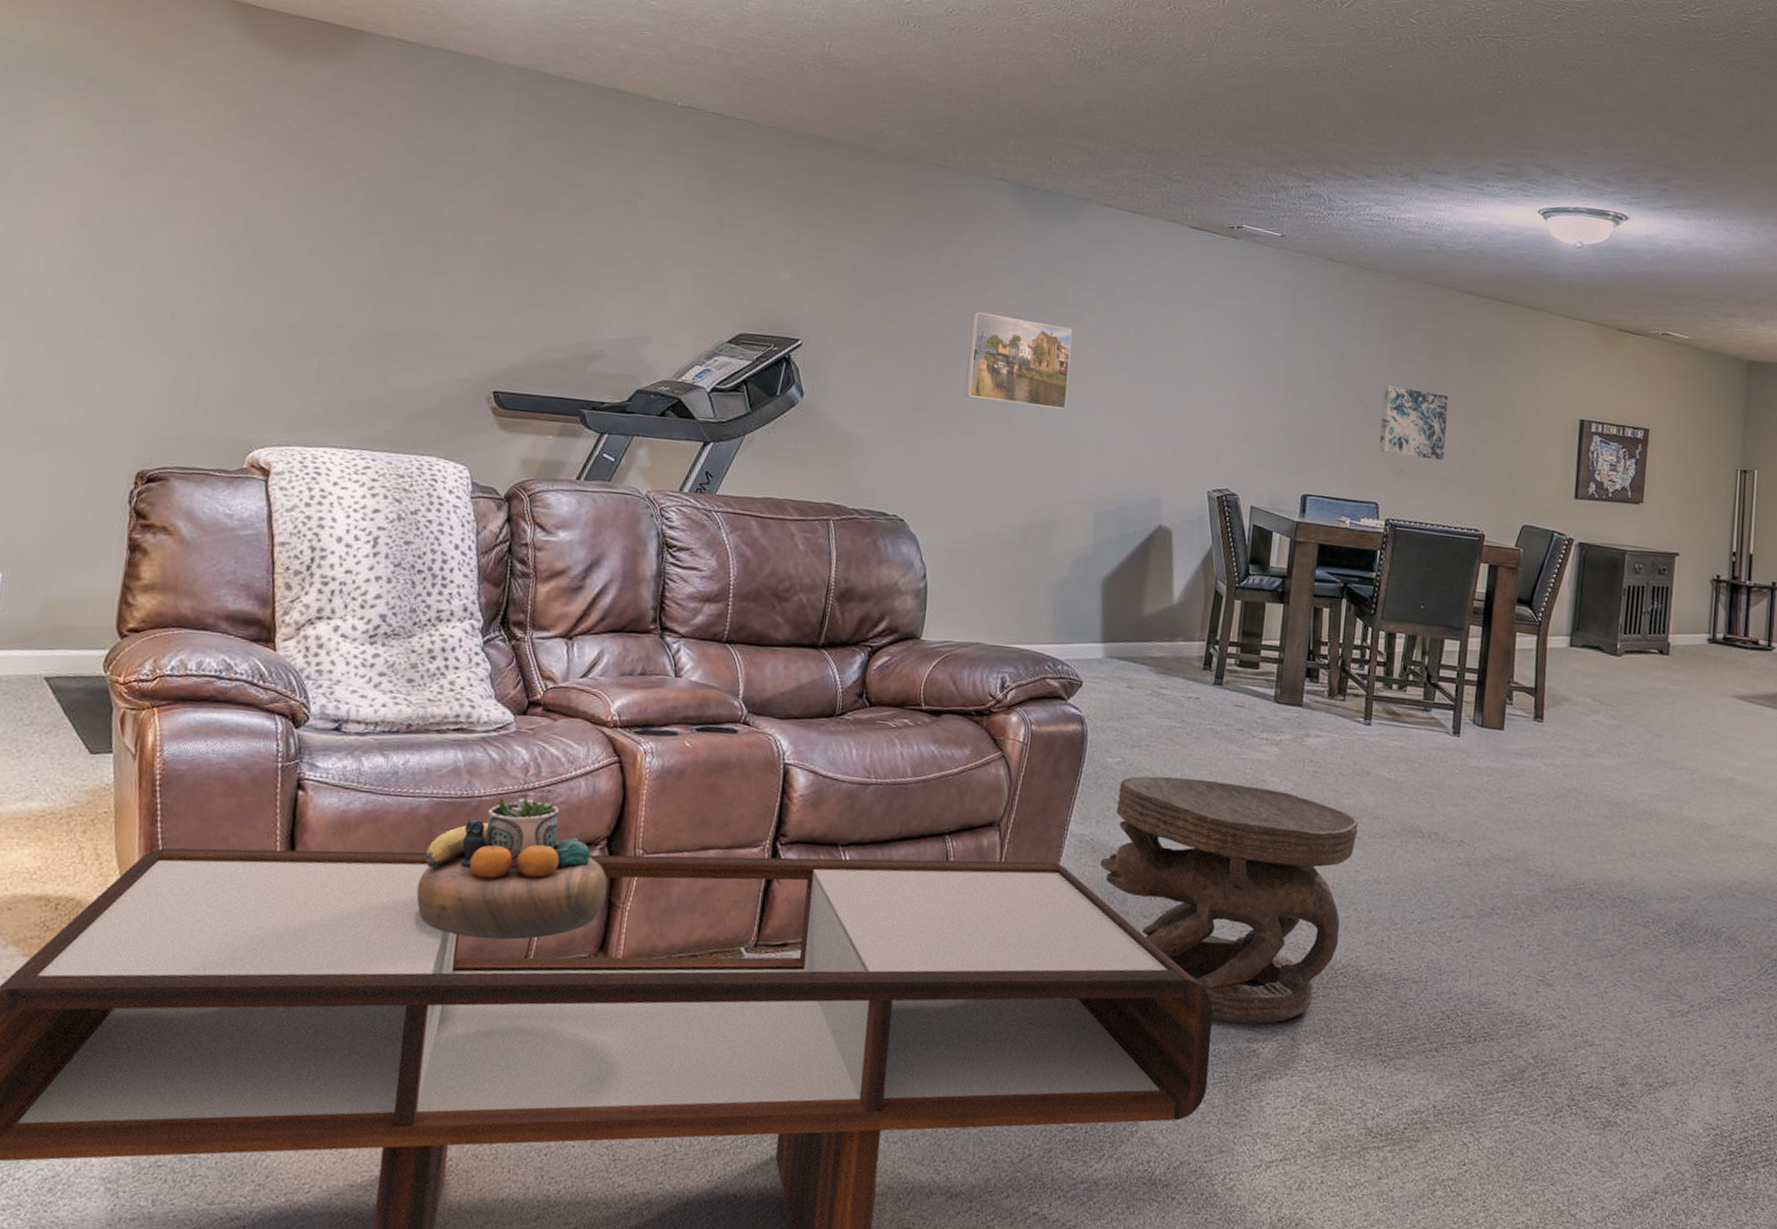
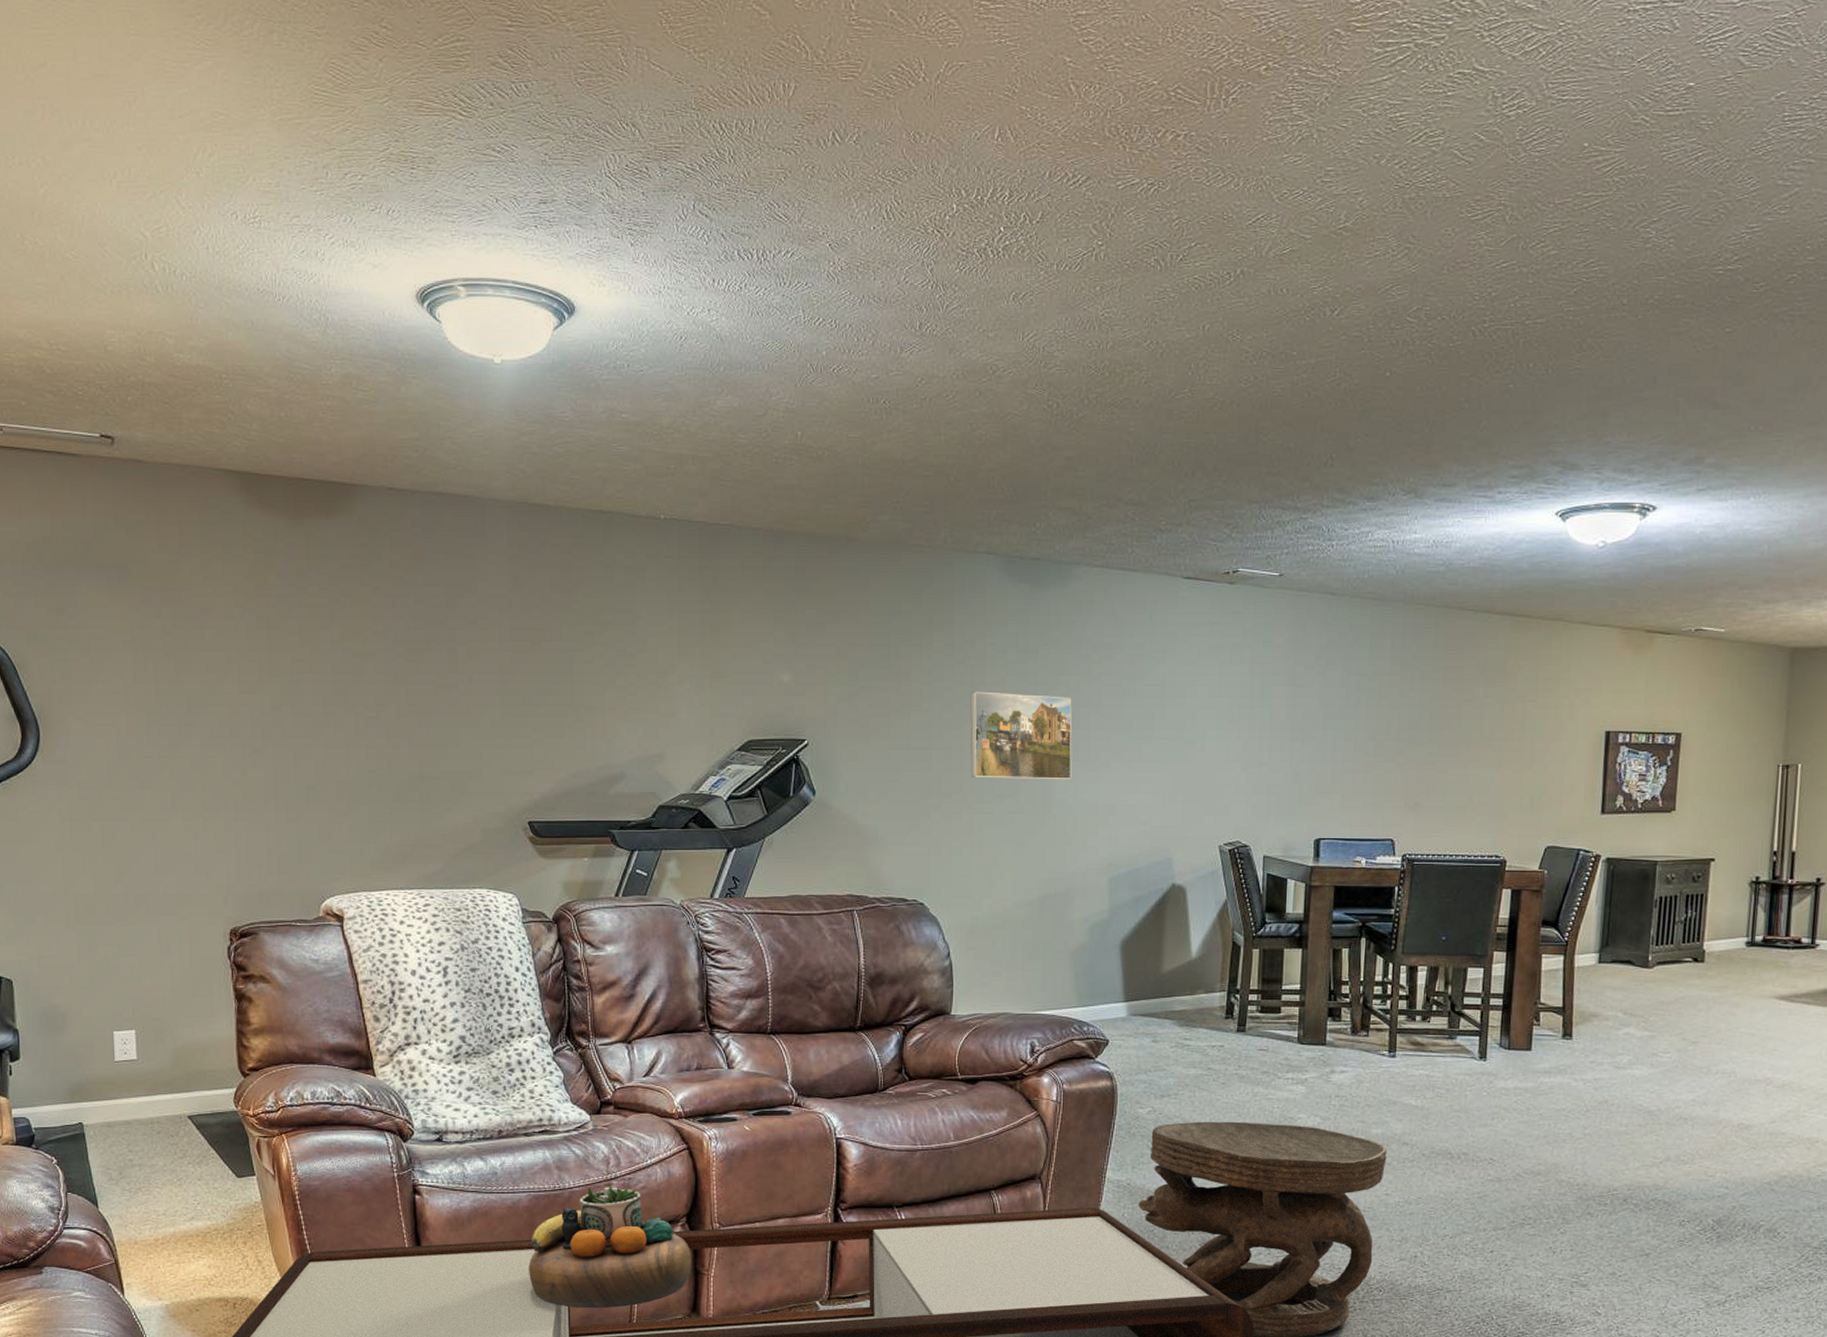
wall art: present [1379,385,1449,461] -> none [1392,718,1464,790]

